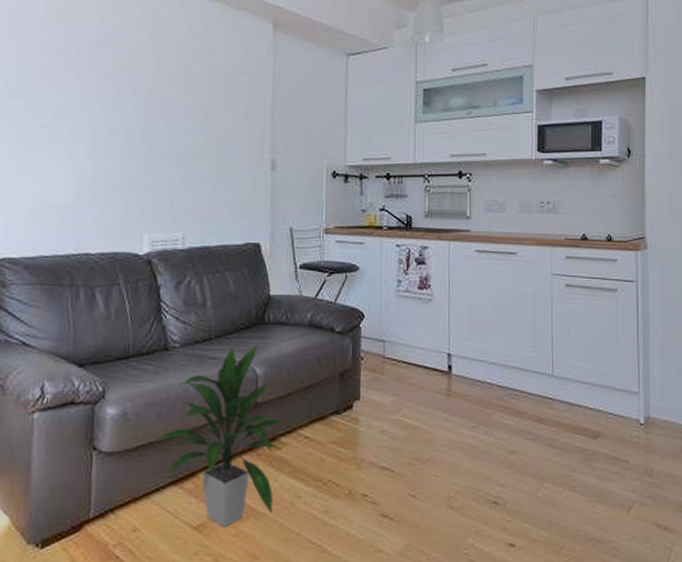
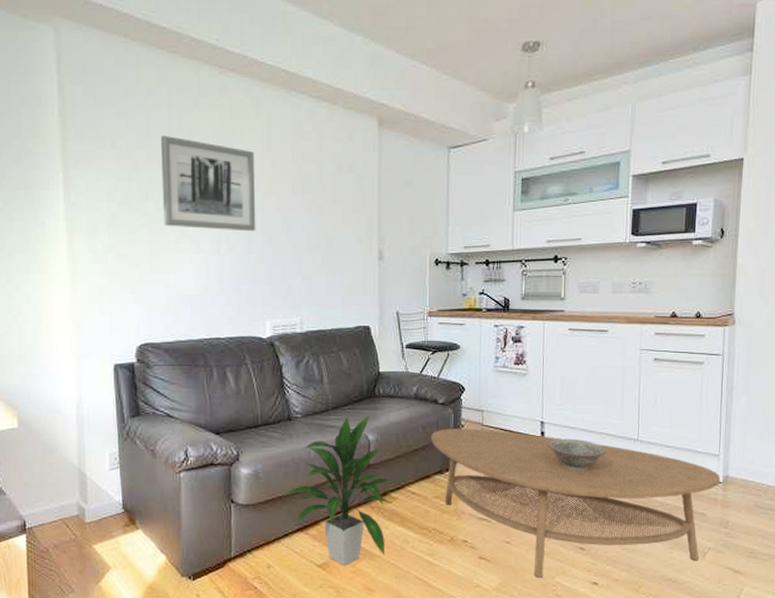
wall art: none [32,28,139,136] -> present [160,135,256,232]
coffee table: none [327,361,642,540] -> present [431,429,721,579]
decorative bowl: none [455,373,519,410] -> present [547,438,606,470]

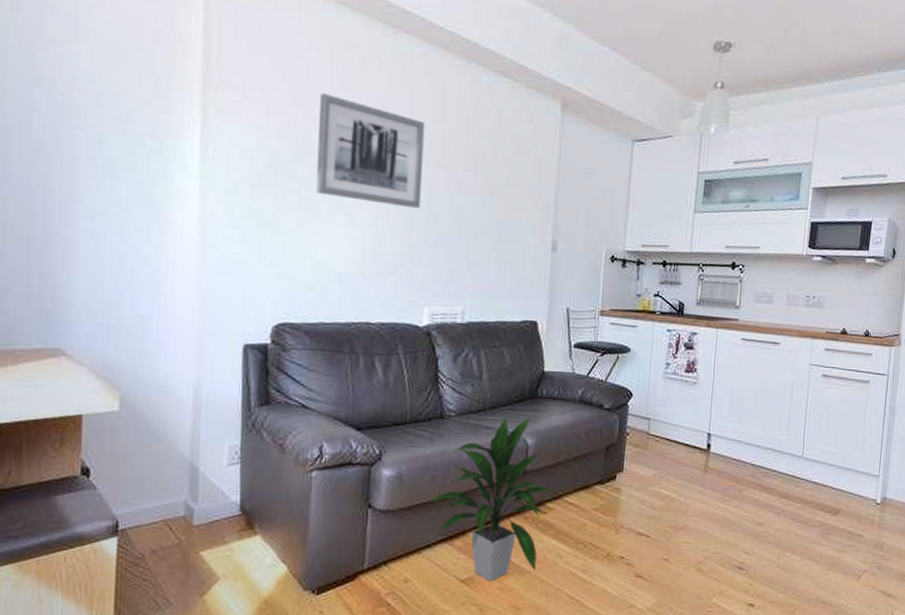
coffee table: present [431,429,721,579] -> none [593,436,879,599]
decorative bowl: present [547,438,606,470] -> none [712,452,770,486]

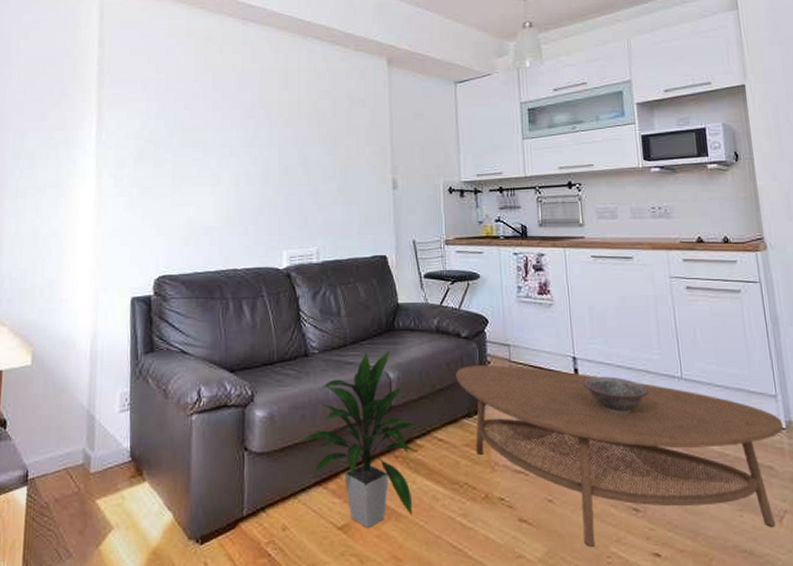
wall art: present [316,92,425,209] -> none [186,78,274,164]
coffee table: none [593,436,879,599] -> present [456,365,784,548]
decorative bowl: none [712,452,770,486] -> present [582,376,648,414]

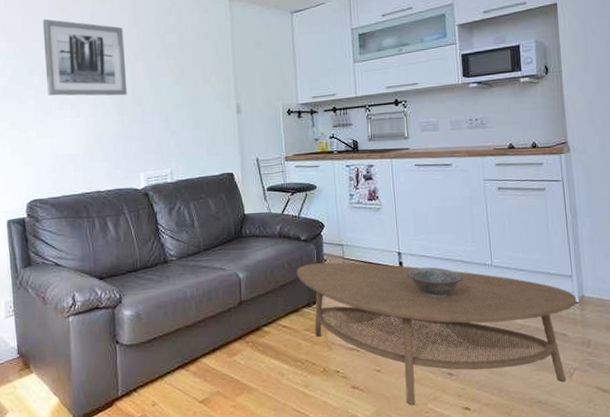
wall art: none [186,78,274,164] -> present [42,18,128,96]
indoor plant: present [298,349,420,529] -> none [162,254,267,401]

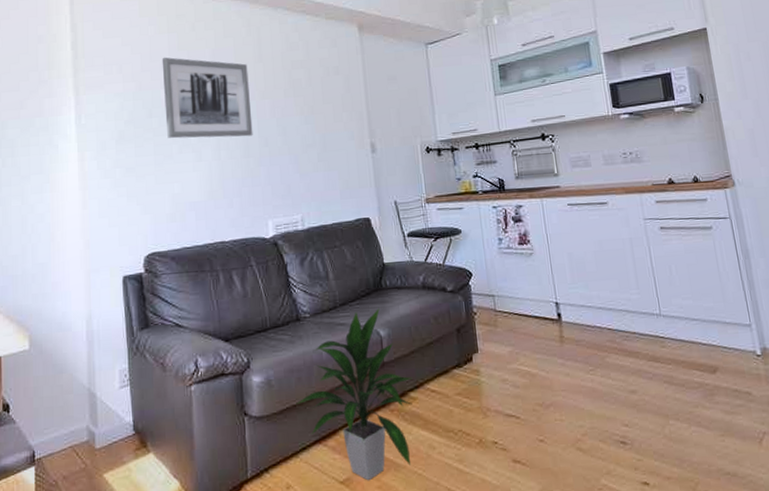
indoor plant: none [162,254,267,401] -> present [296,308,413,481]
coffee table: present [297,262,577,406] -> none [444,315,759,482]
decorative bowl: present [406,267,463,298] -> none [566,318,629,354]

